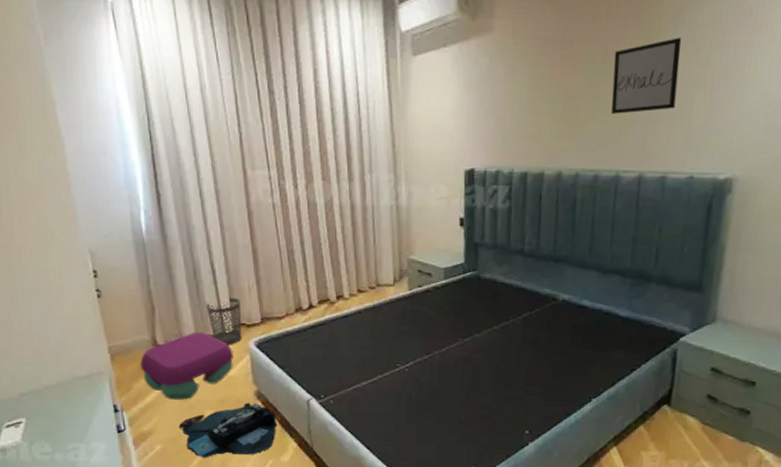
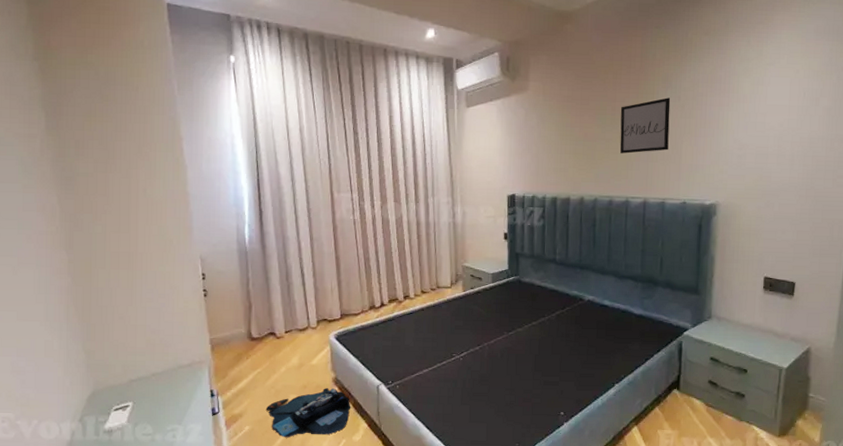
stool: present [140,331,233,400] -> none [236,326,316,386]
wastebasket: present [206,297,242,345] -> none [295,296,325,338]

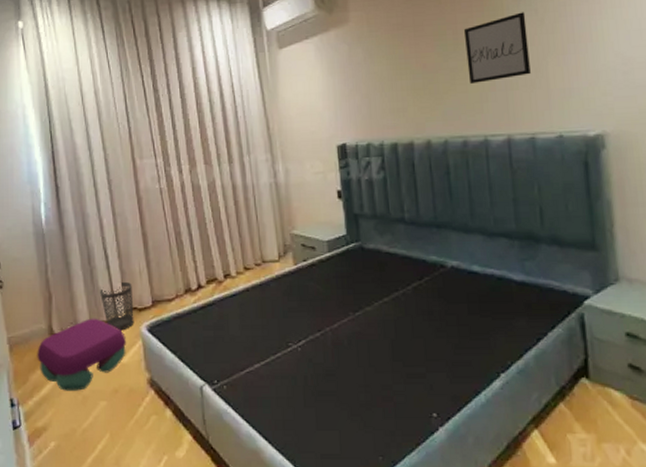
stool: none [236,326,316,386] -> present [37,318,126,391]
backpack: present [265,388,351,438] -> none [72,392,171,455]
wastebasket: none [295,296,325,338] -> present [100,281,134,331]

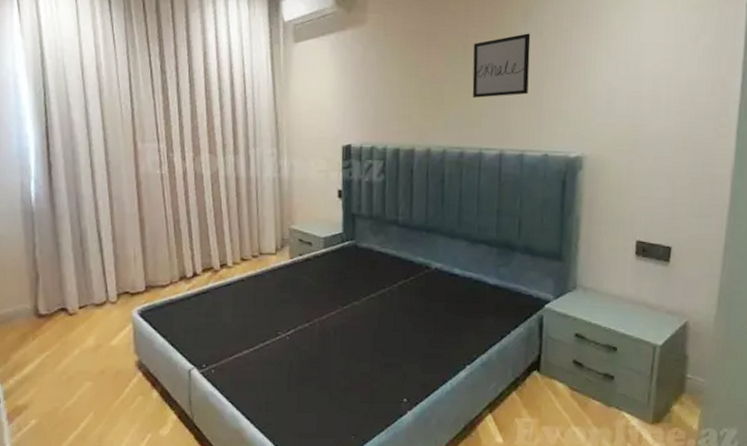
stool: present [37,318,126,391] -> none [20,300,116,371]
wastebasket: present [100,281,134,331] -> none [91,265,126,314]

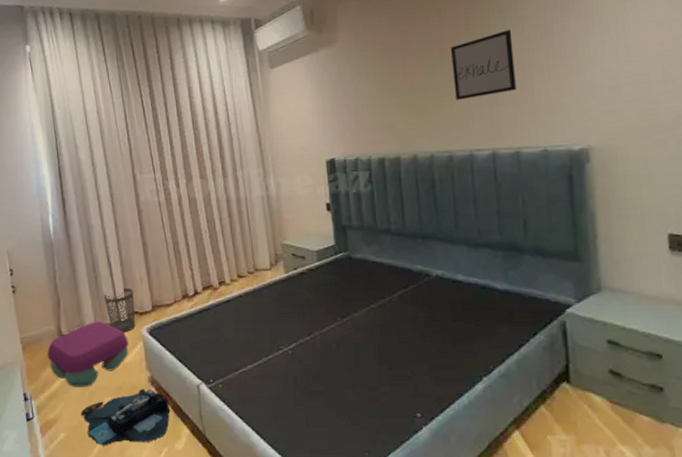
stool: none [20,300,116,371] -> present [47,321,129,387]
backpack: none [55,373,158,433] -> present [80,389,171,446]
wastebasket: none [91,265,126,314] -> present [104,287,136,333]

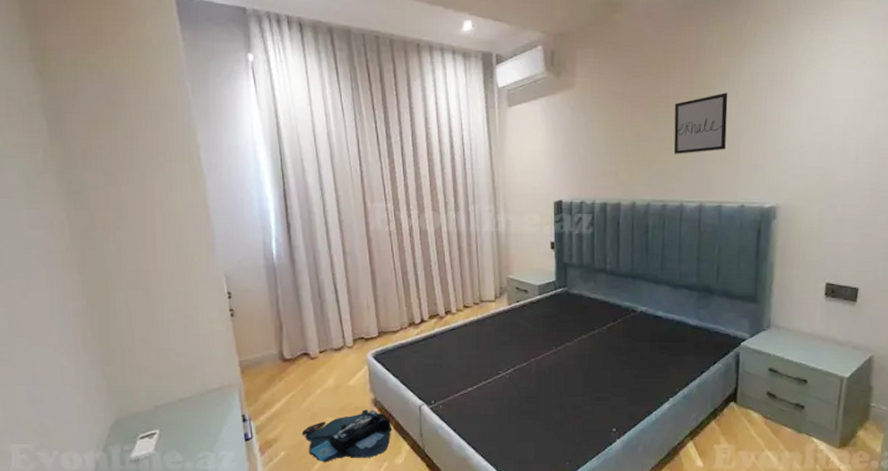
stool: present [47,321,129,387] -> none [268,345,353,408]
wastebasket: present [104,287,136,333] -> none [329,314,361,357]

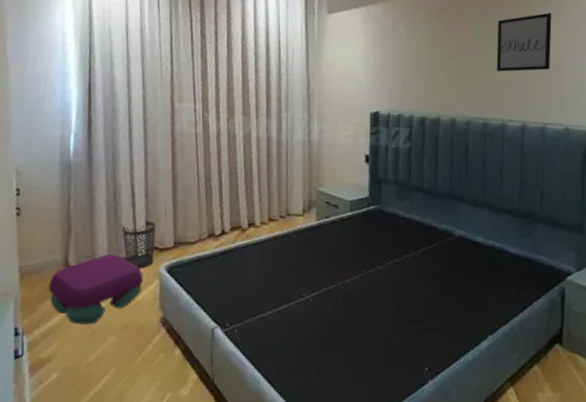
stool: none [268,345,353,408] -> present [48,253,143,325]
backpack: present [301,410,392,462] -> none [78,330,180,389]
wastebasket: none [329,314,361,357] -> present [122,220,156,269]

